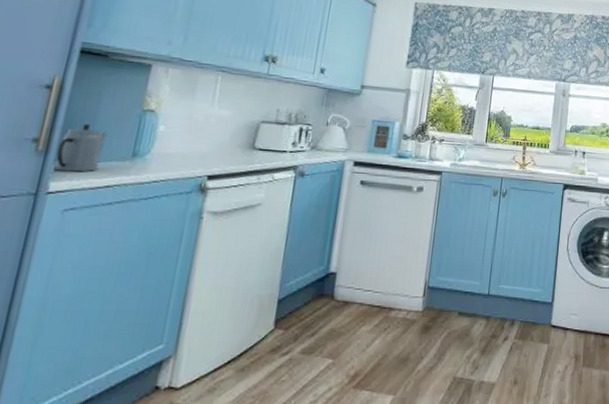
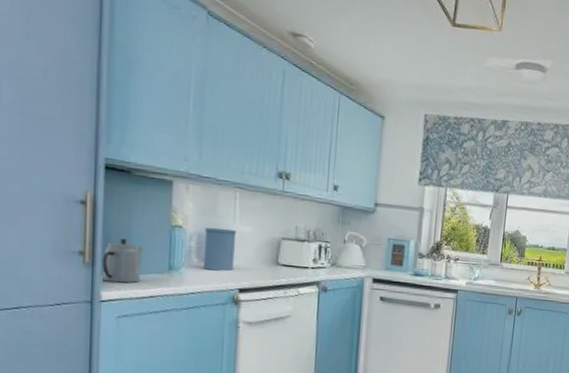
canister: none [171,111,214,157] -> present [203,227,237,272]

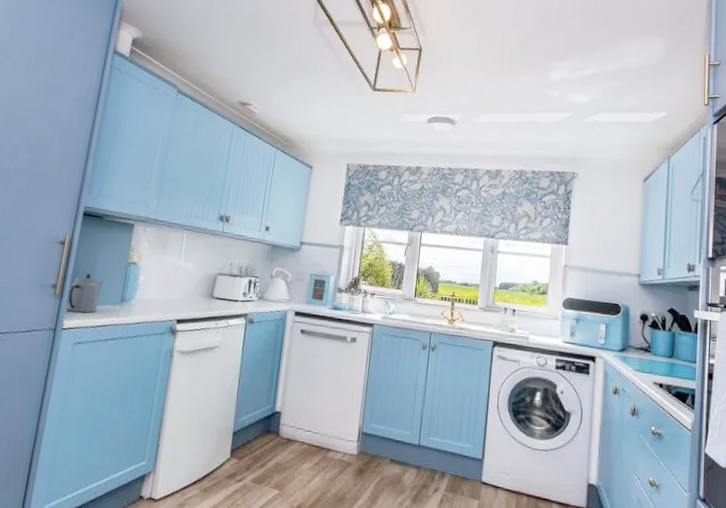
canister: present [203,227,237,272] -> none [149,264,181,304]

